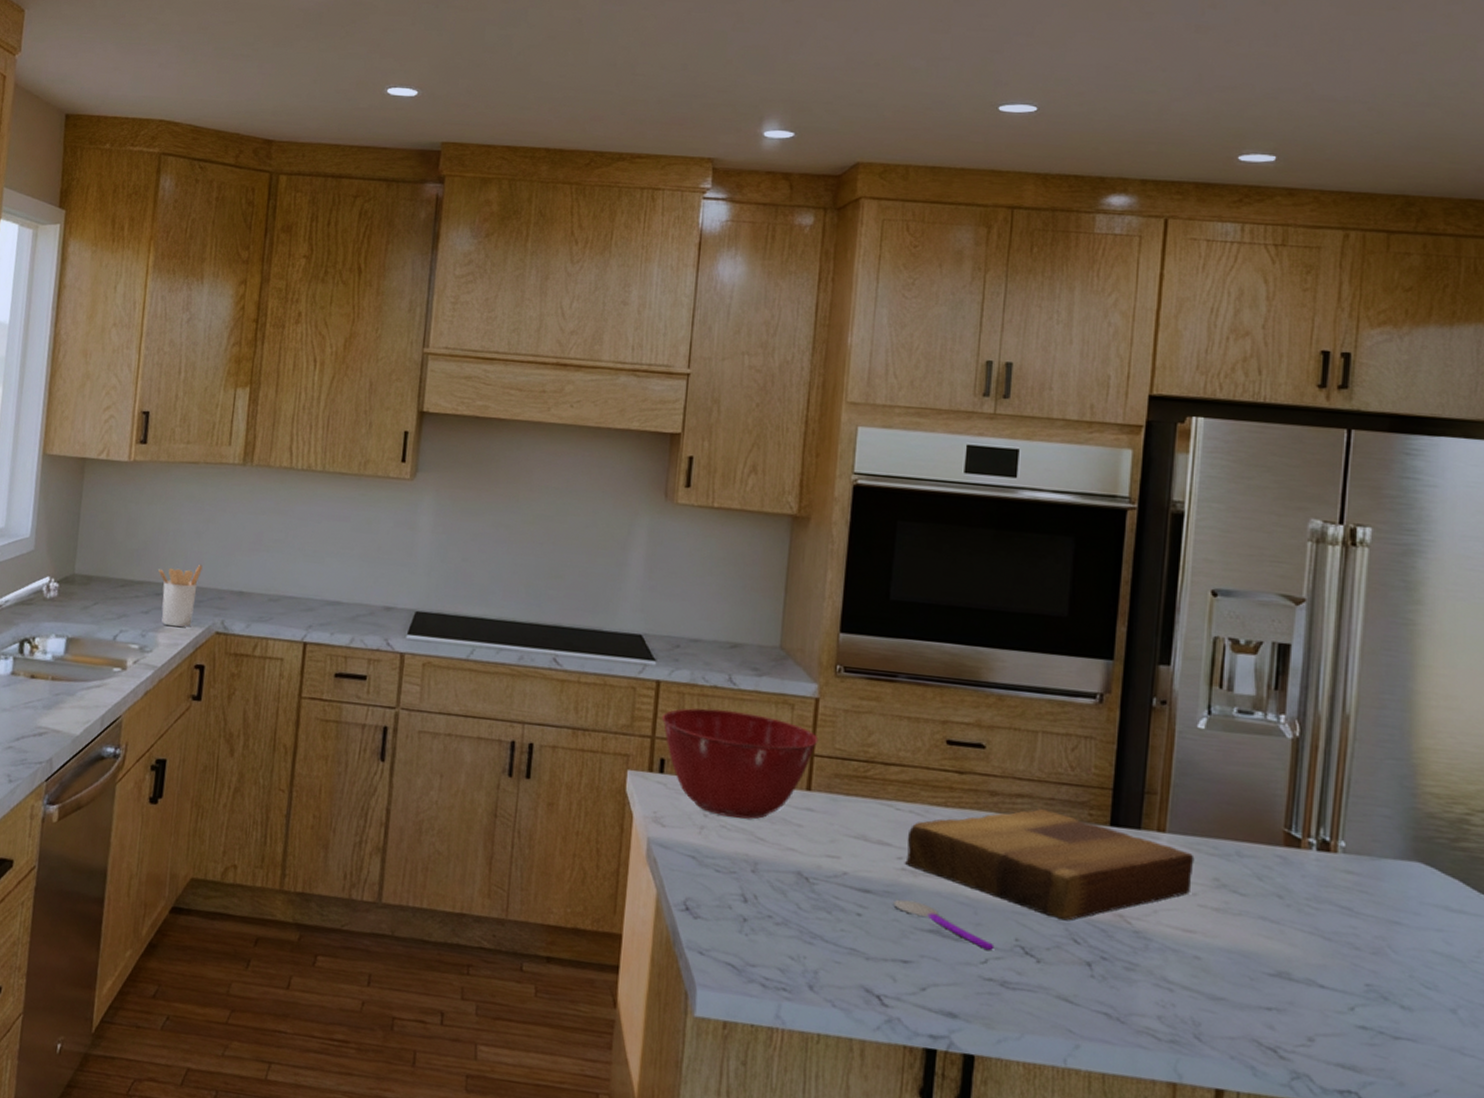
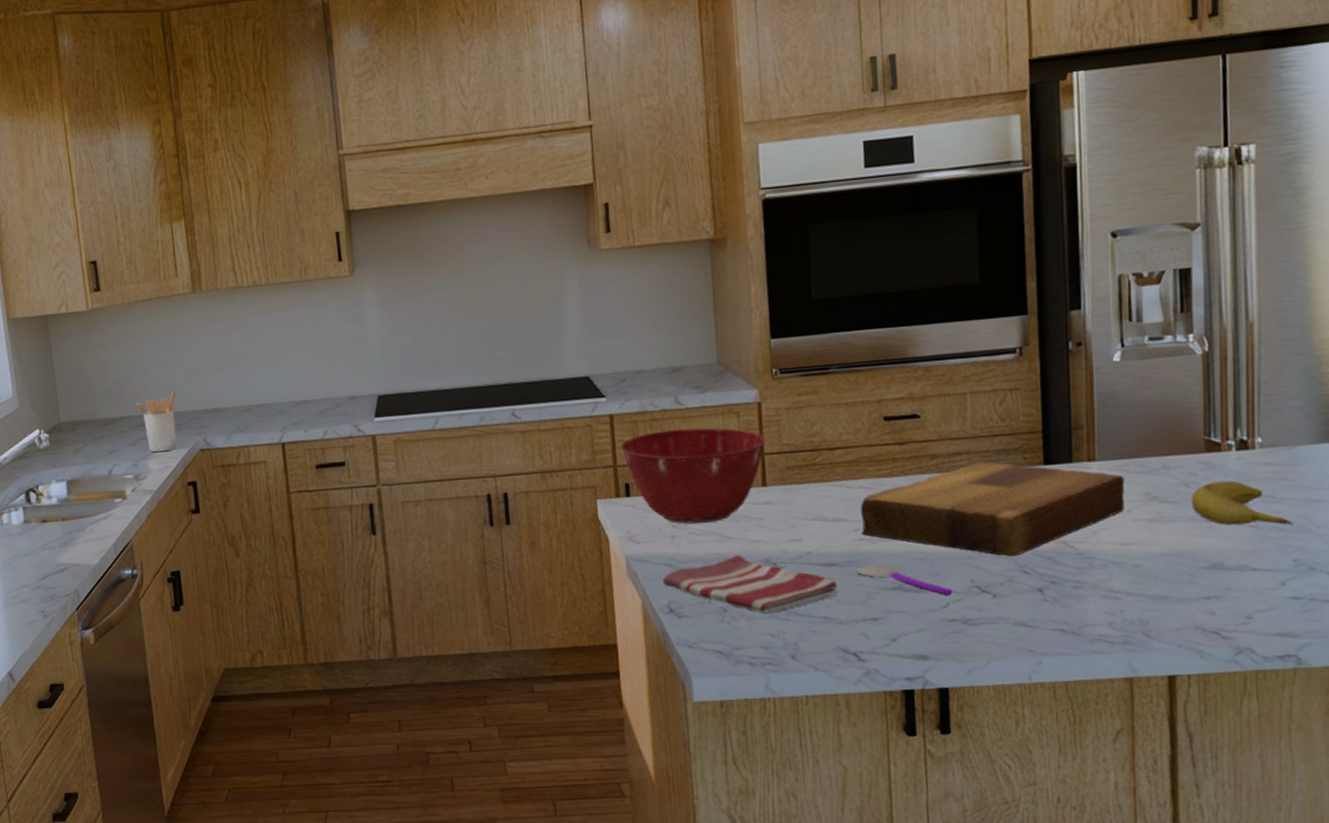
dish towel: none [683,860,871,933] -> present [662,555,839,614]
fruit: none [1262,880,1369,946] -> present [1190,480,1293,526]

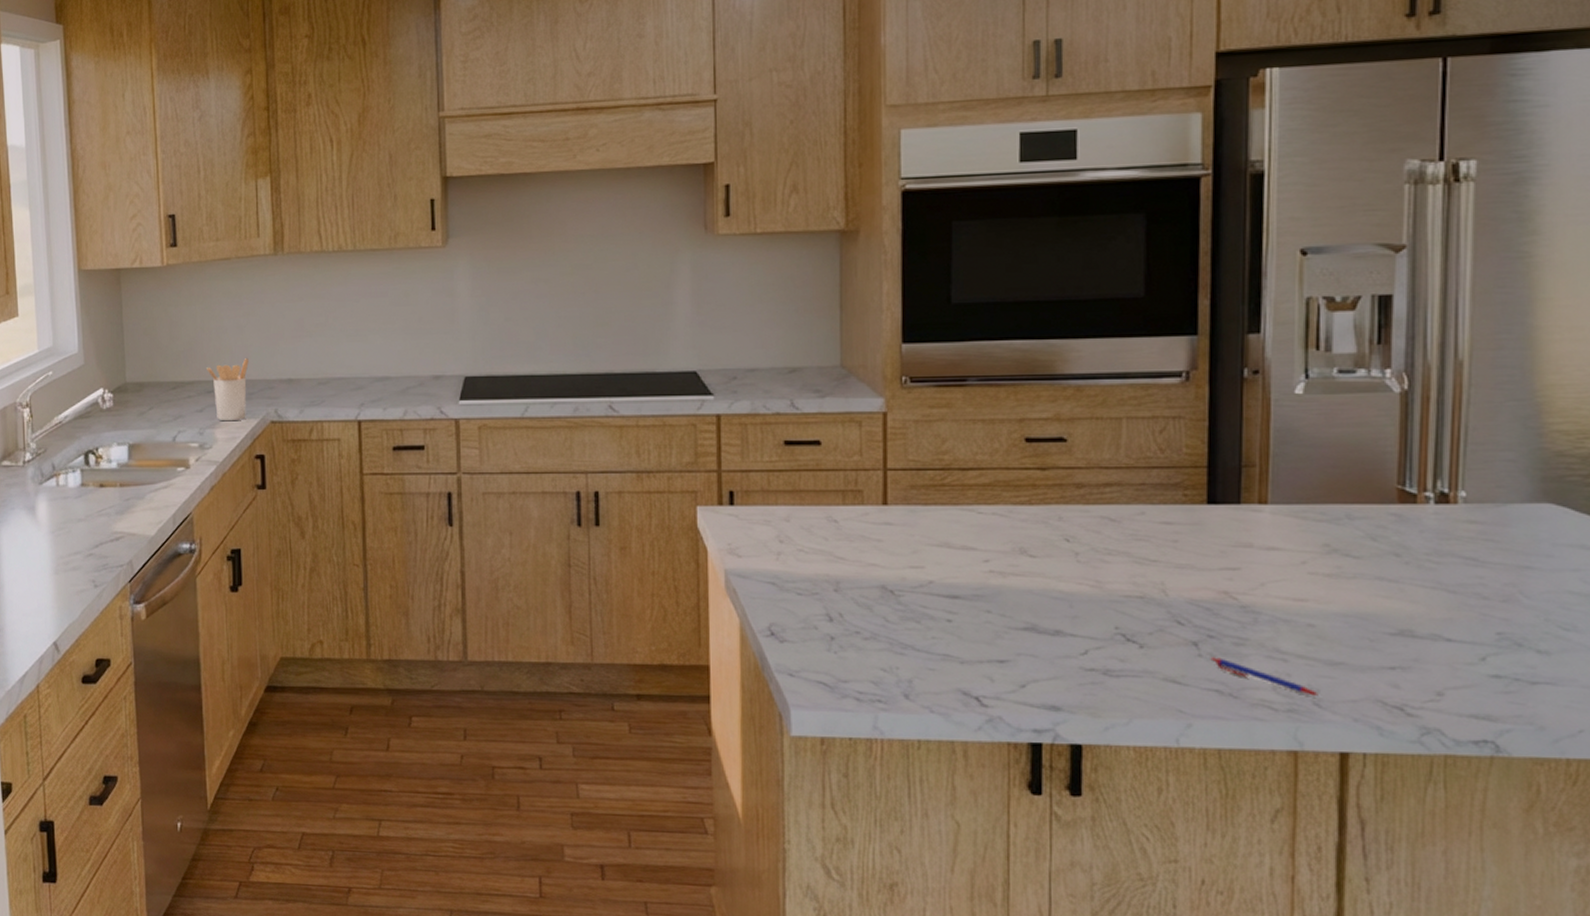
mixing bowl: present [619,427,766,524] -> none [725,436,890,540]
dish towel: present [662,555,839,614] -> none [764,578,962,645]
spoon: present [856,565,953,595] -> none [984,601,1094,641]
cutting board: present [860,462,1125,556] -> none [991,496,1301,604]
pen: none [1054,600,1149,628] -> present [1210,657,1320,696]
fruit: present [1190,480,1293,526] -> none [1377,537,1499,594]

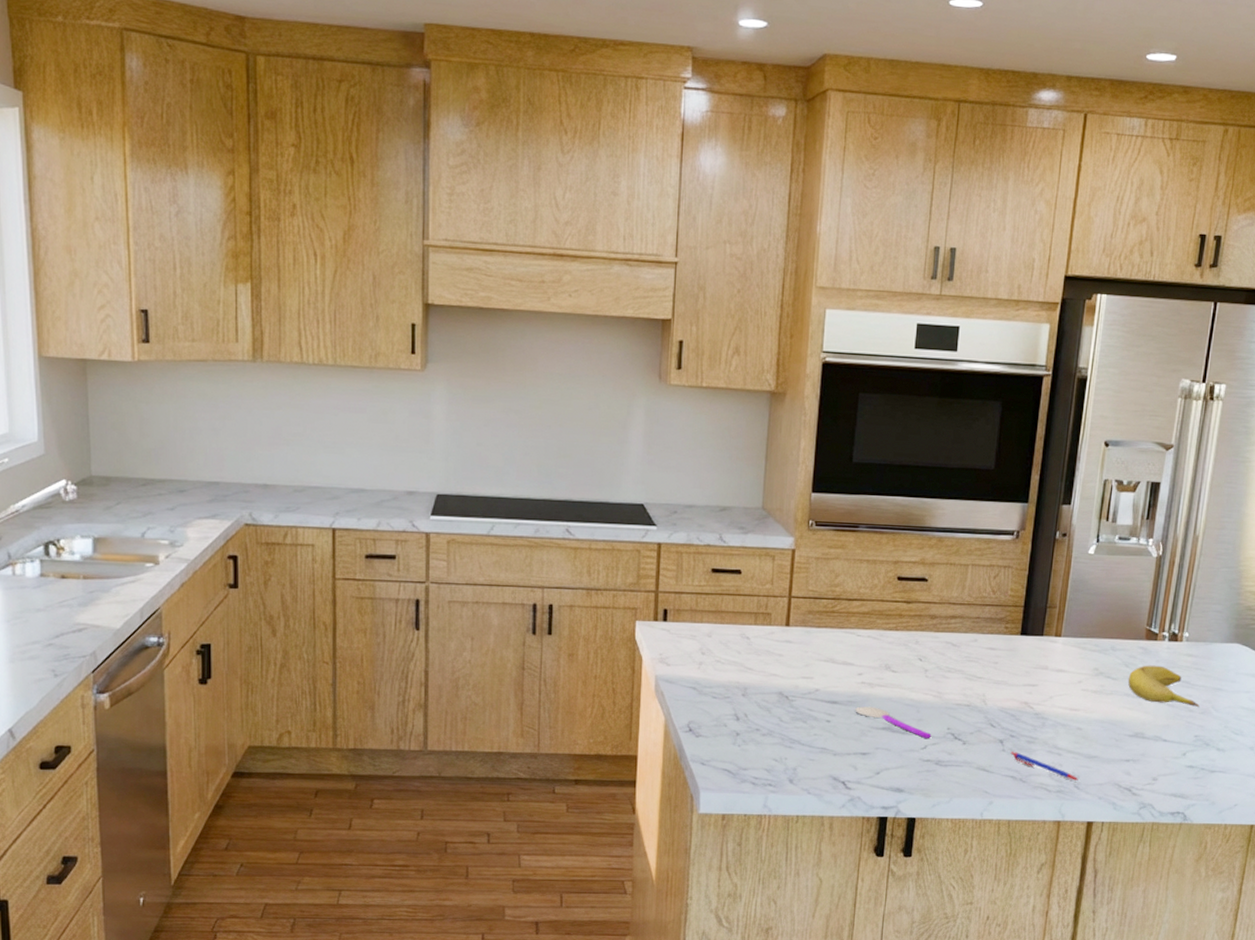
utensil holder: present [207,357,249,422] -> none [179,460,224,522]
spoon: none [984,601,1094,641] -> present [855,706,932,738]
fruit: none [1377,537,1499,594] -> present [1128,665,1200,708]

